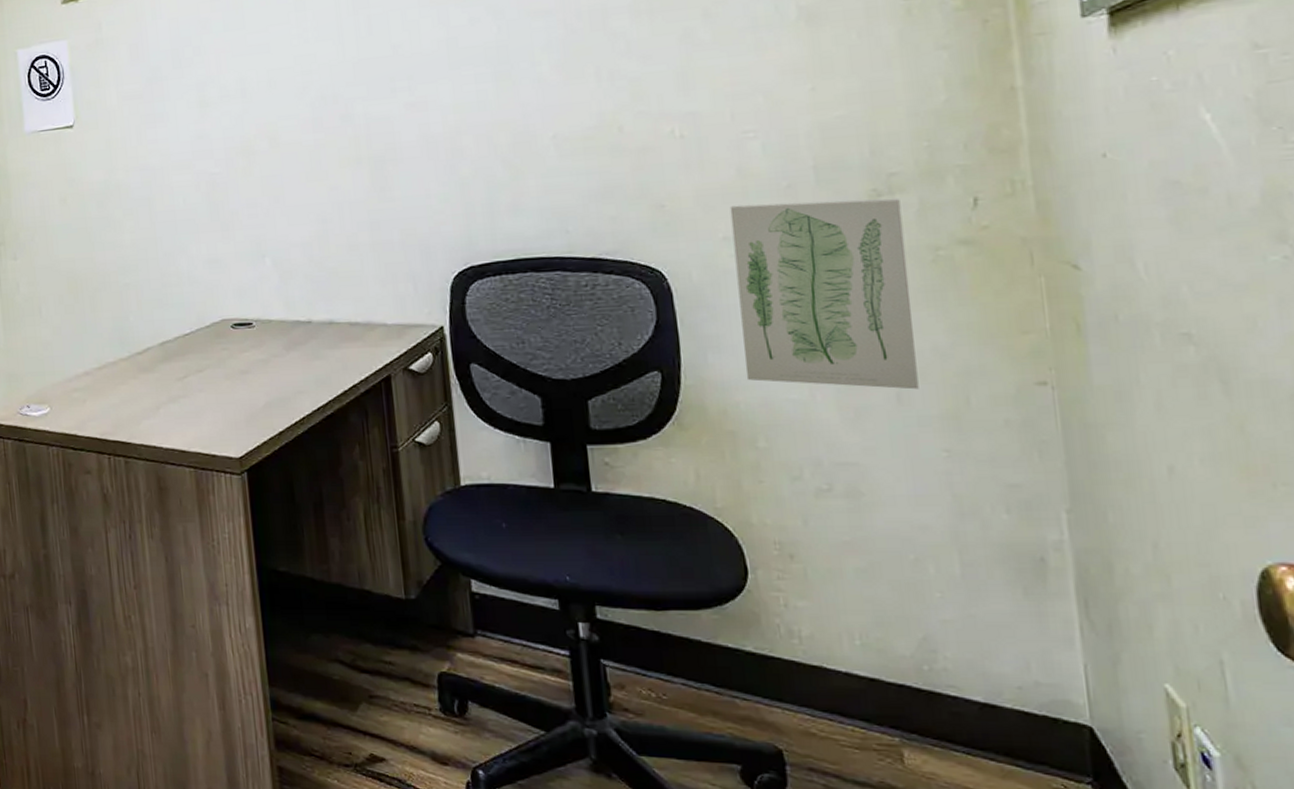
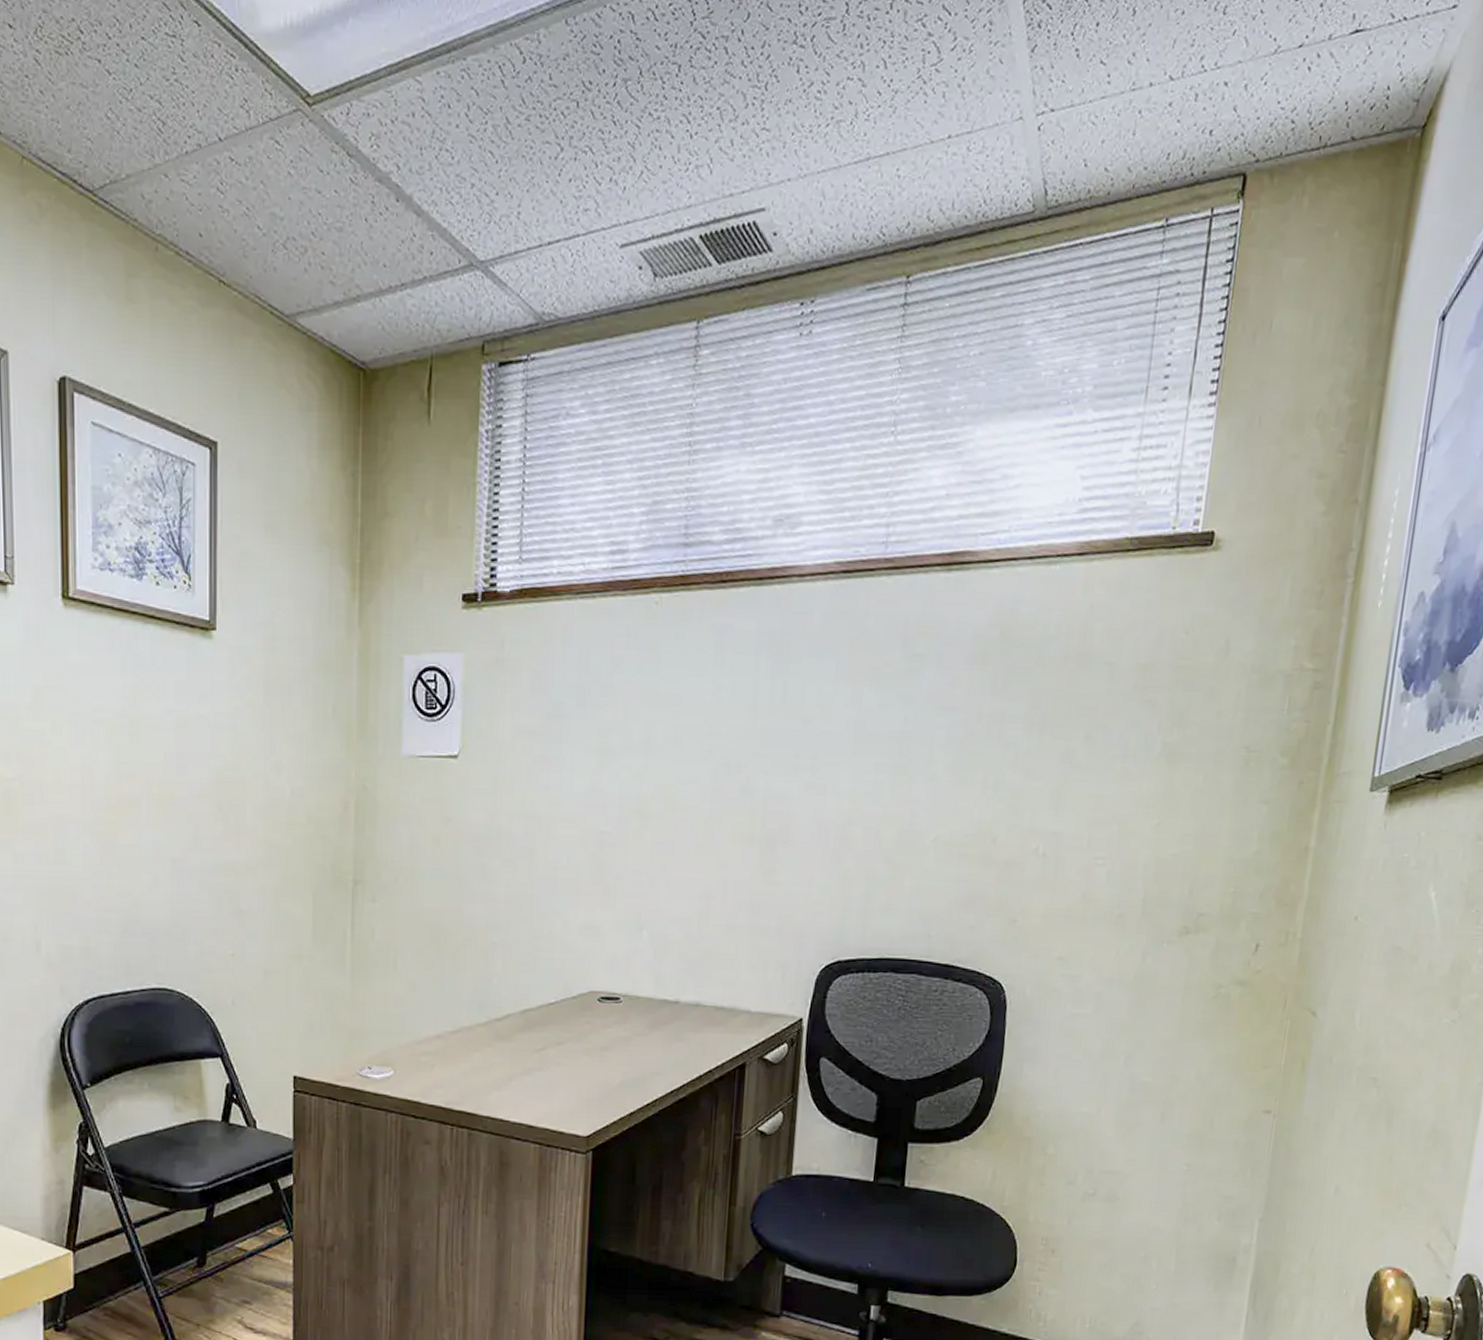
wall art: present [730,198,919,390] -> none [1050,927,1202,1110]

